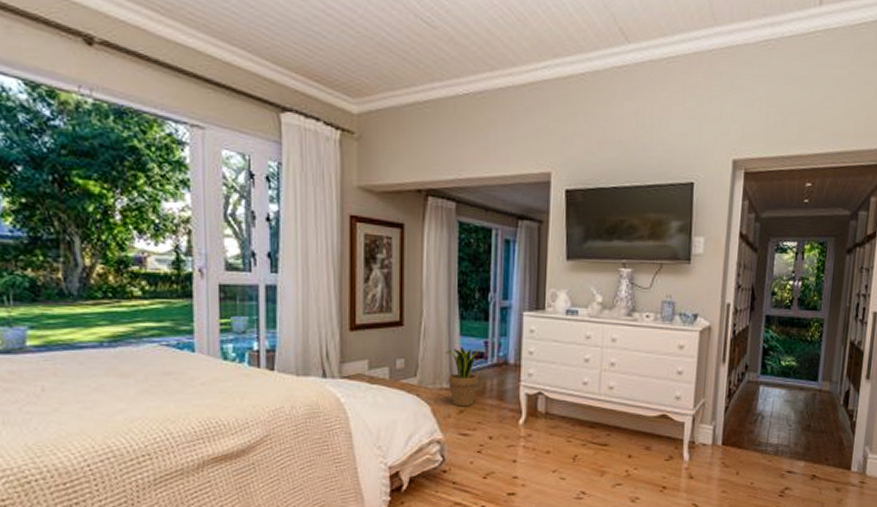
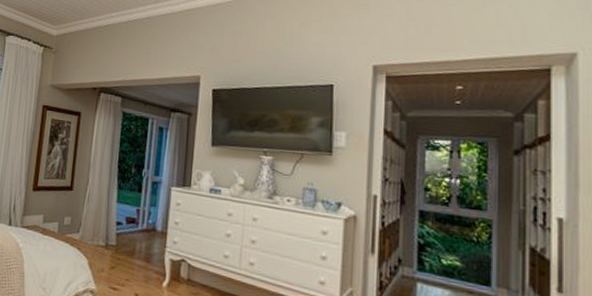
potted plant: present [445,346,481,407] -> none [104,211,134,264]

